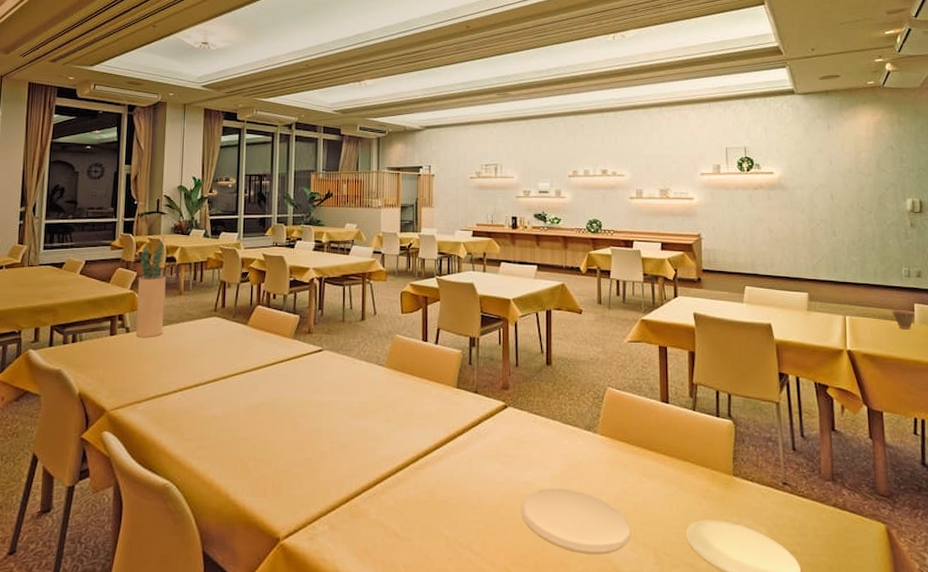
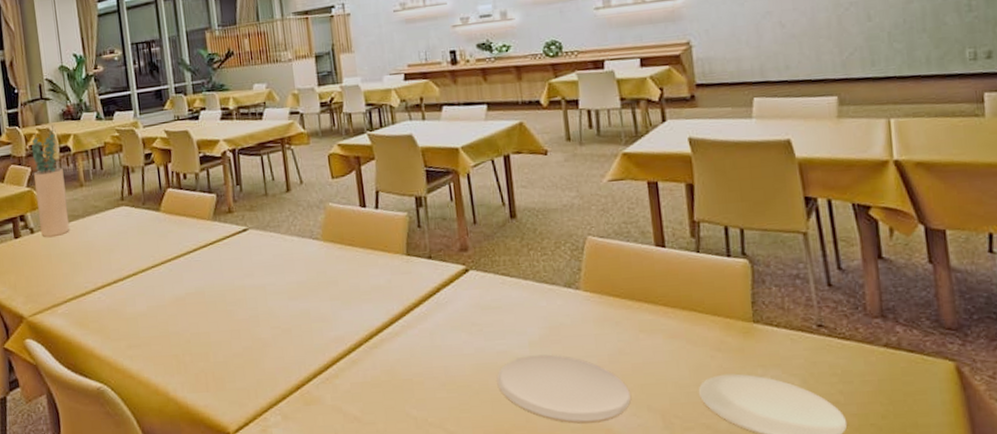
cup: present [891,309,914,330] -> none [952,101,985,127]

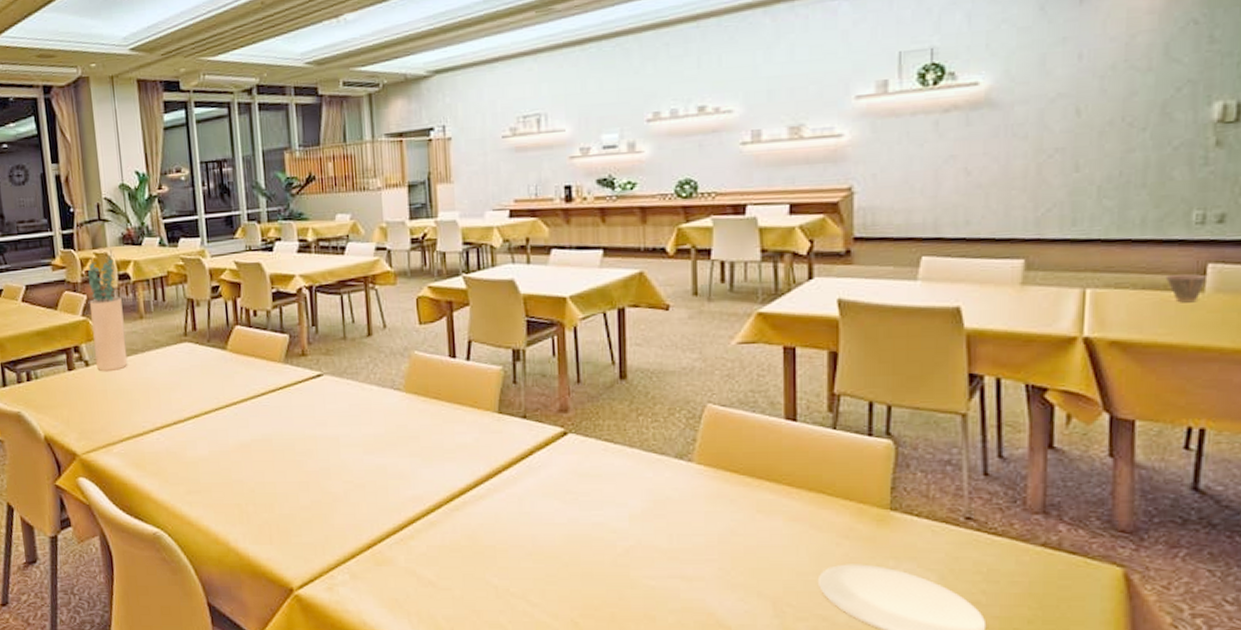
plate: present [496,354,632,424] -> none [589,529,741,605]
cup: none [952,101,985,127] -> present [1165,273,1206,303]

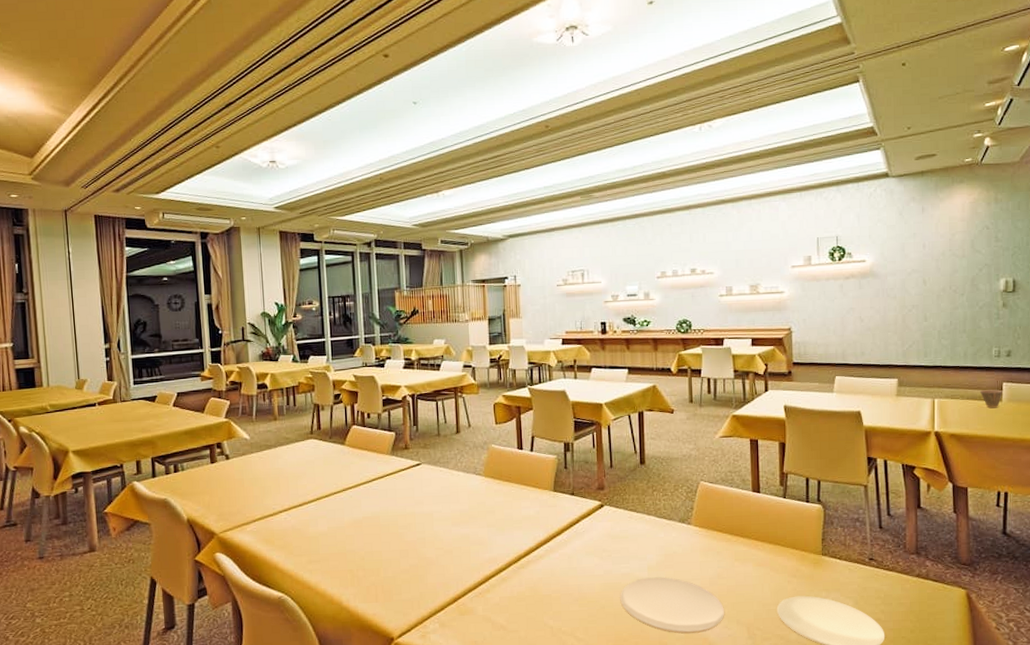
vase: present [87,248,128,372] -> none [231,363,263,464]
plate: none [589,529,741,605] -> present [620,577,725,634]

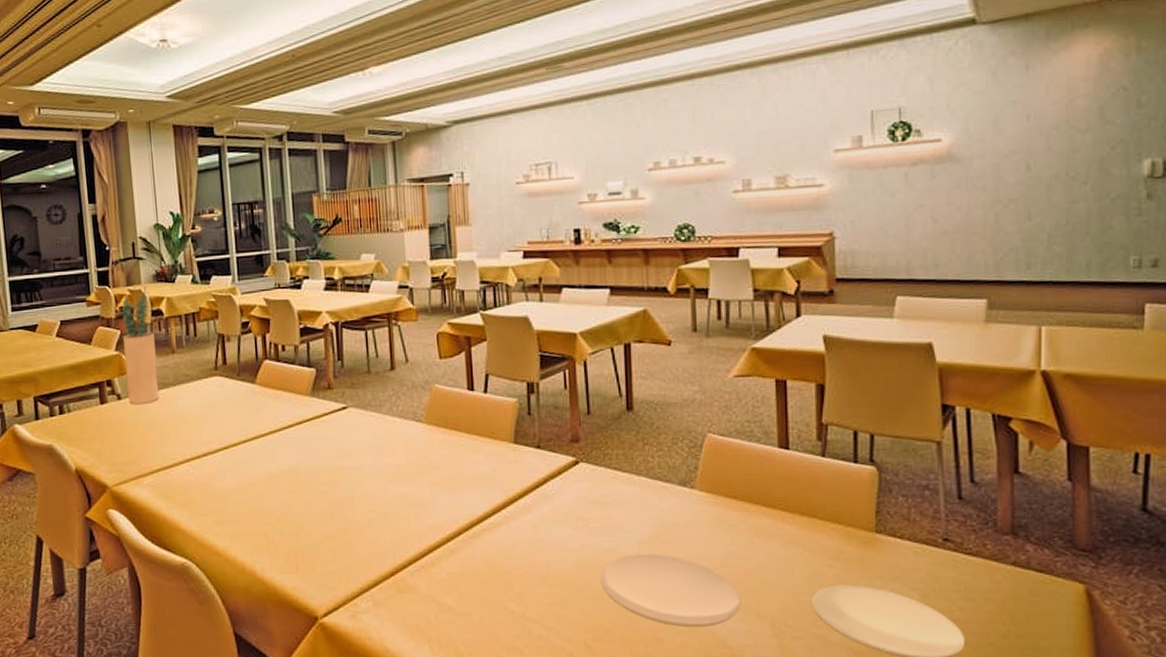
vase: none [231,363,263,464] -> present [121,285,160,405]
cup: present [979,389,1002,409] -> none [1109,312,1144,339]

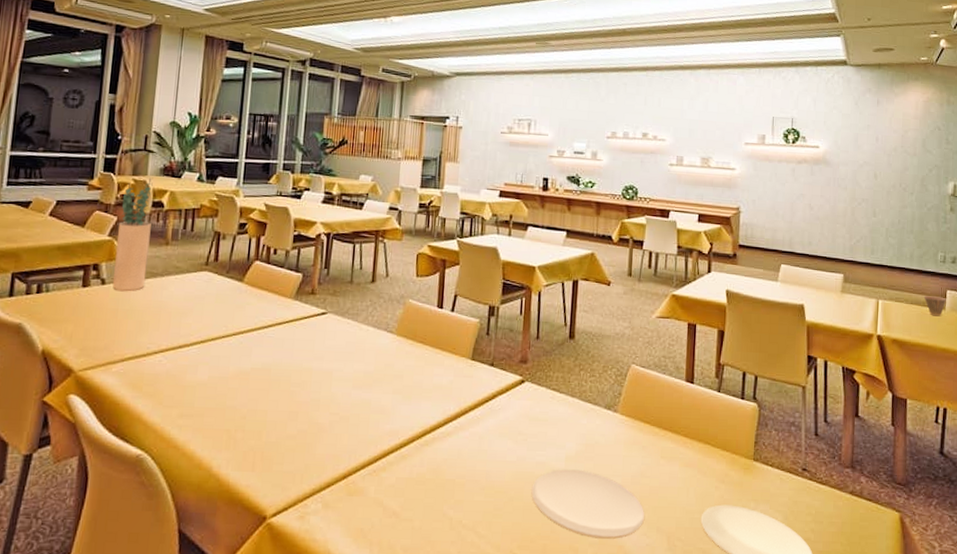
cup: none [1109,312,1144,339] -> present [923,295,946,317]

